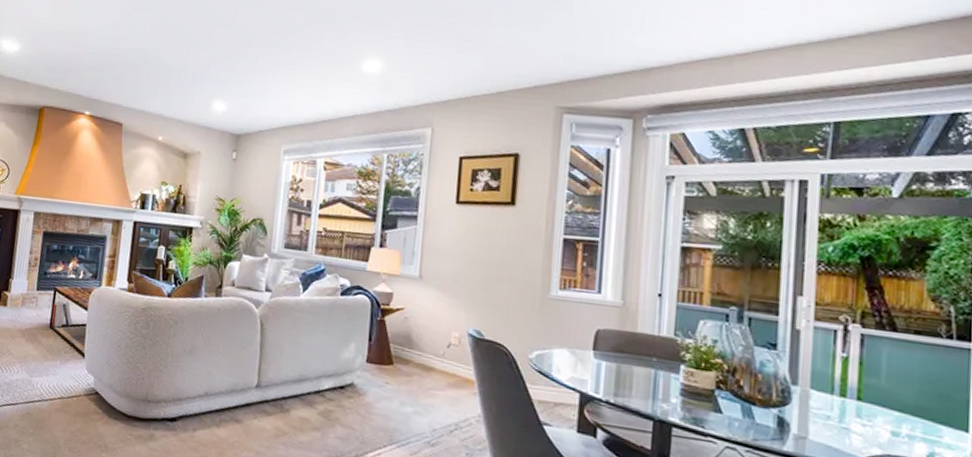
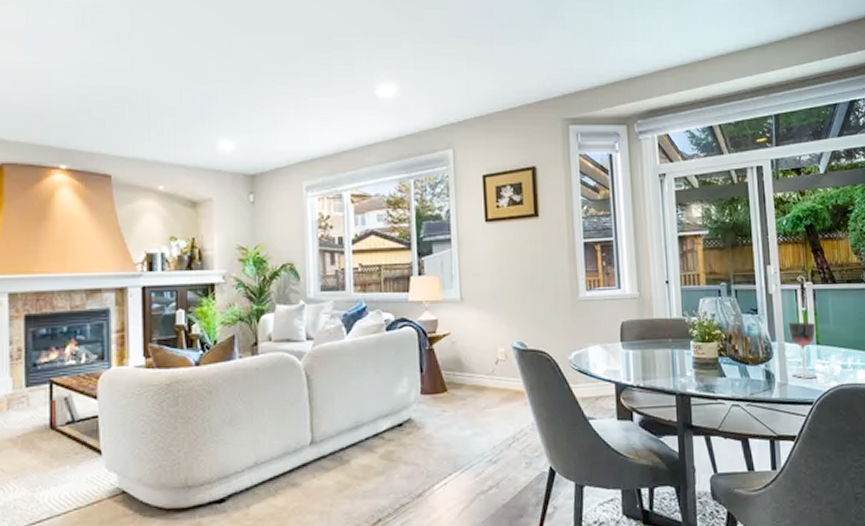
wineglass: none [816,366,858,440] -> present [788,322,817,379]

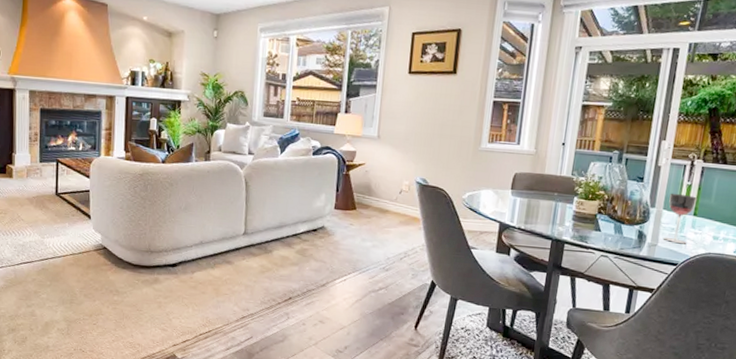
books: present [50,390,80,427] -> none [56,168,77,195]

